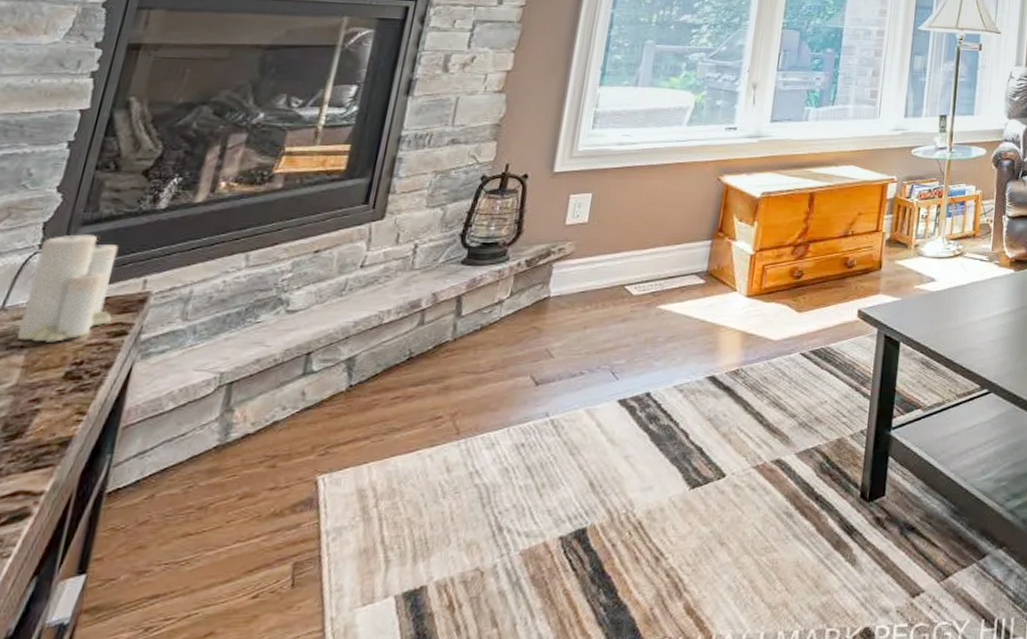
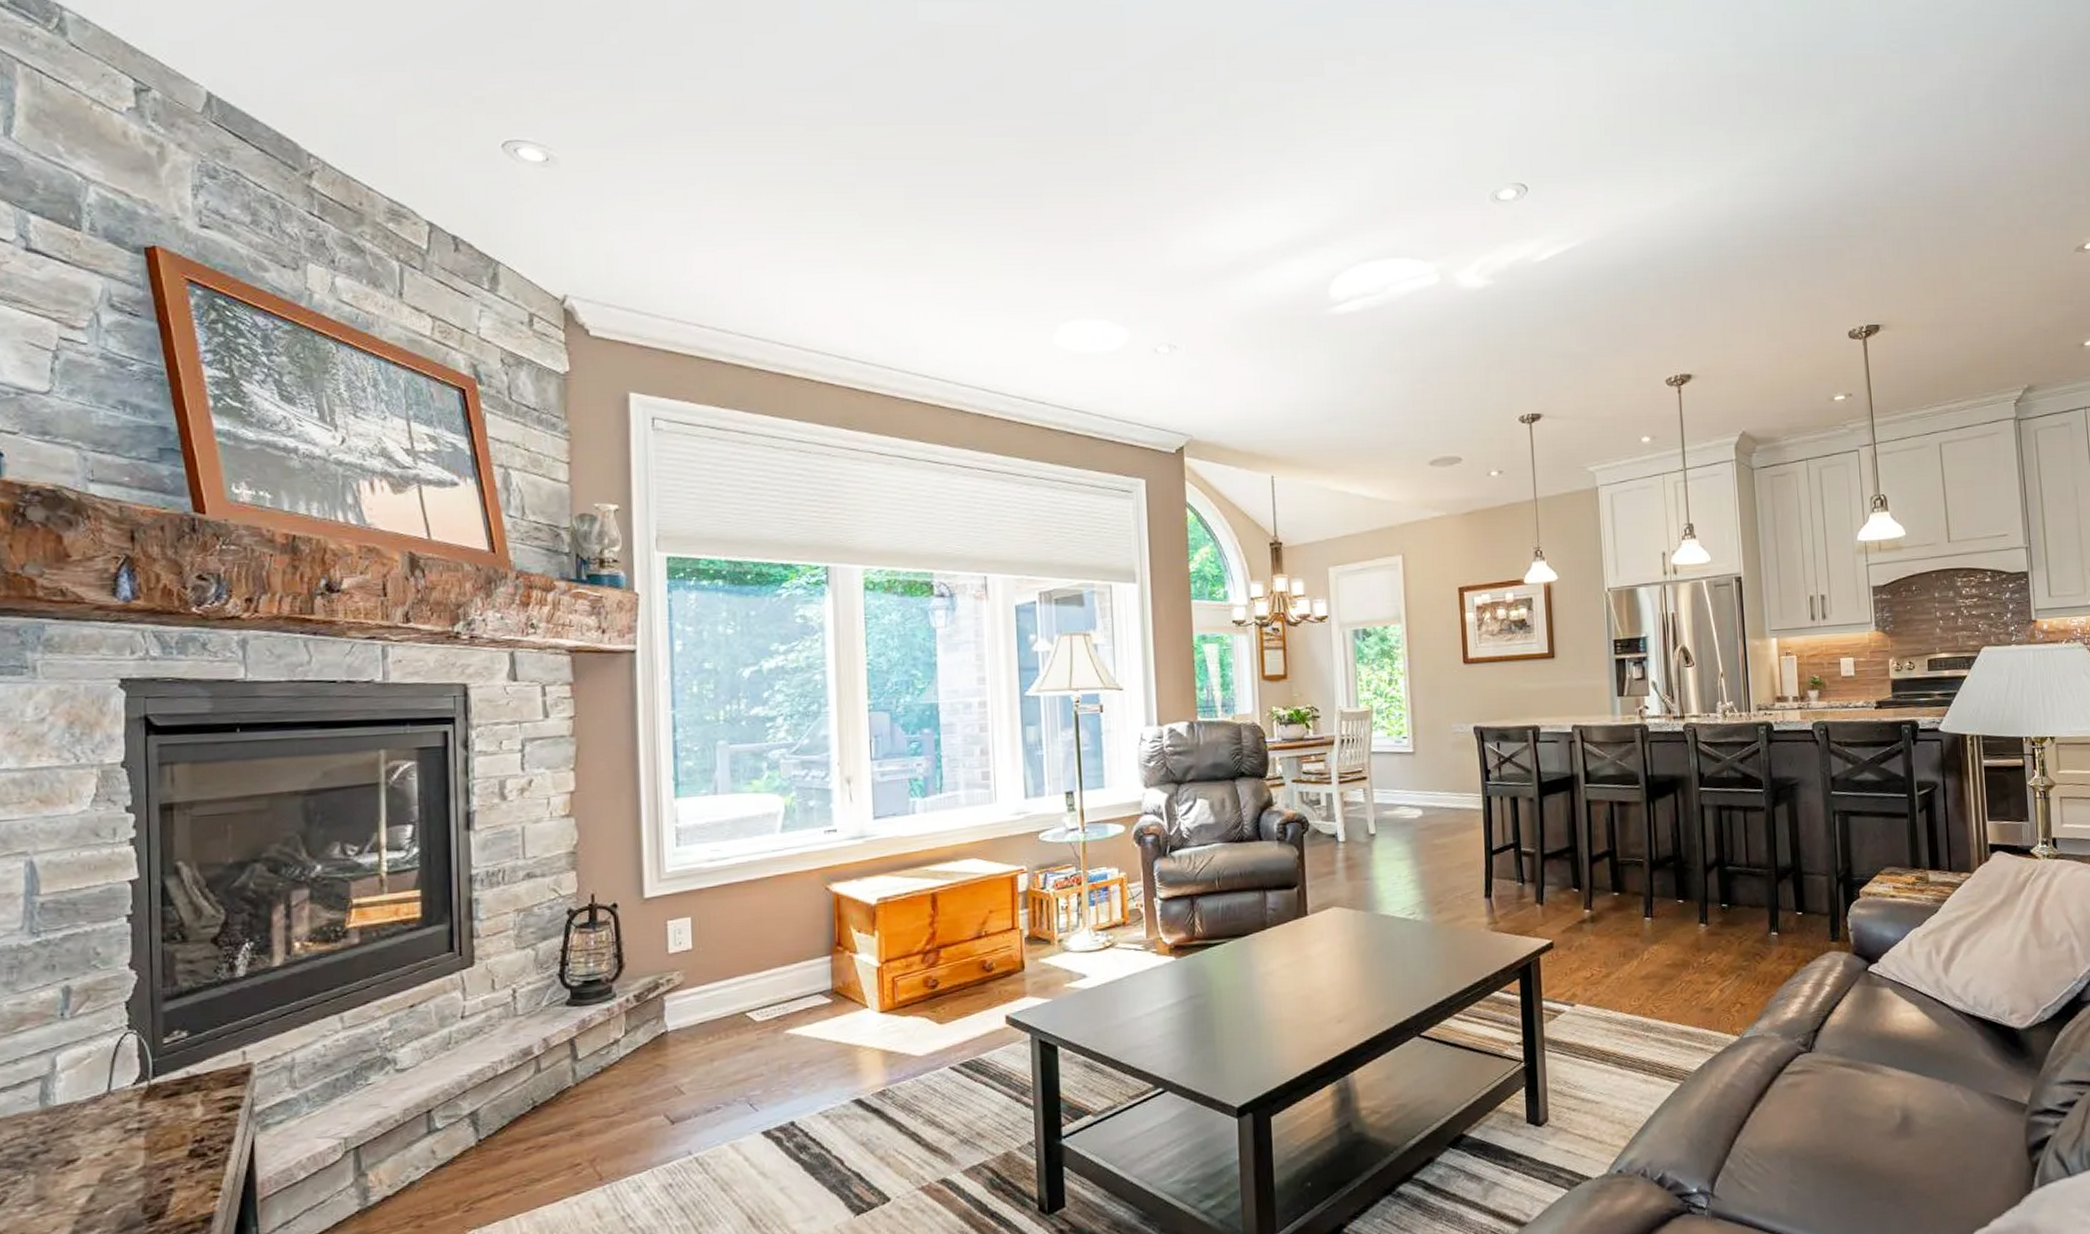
candle: present [17,227,119,342] -> none [129,1003,220,1123]

